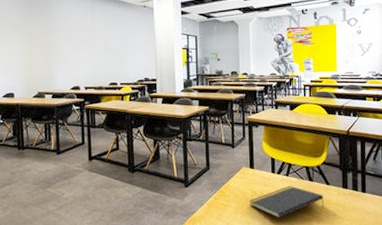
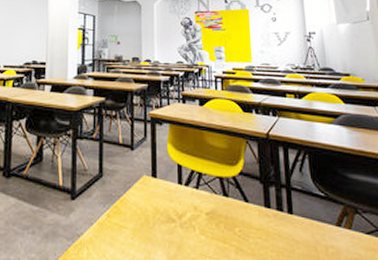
notepad: present [248,185,325,218] -> none [149,201,244,245]

